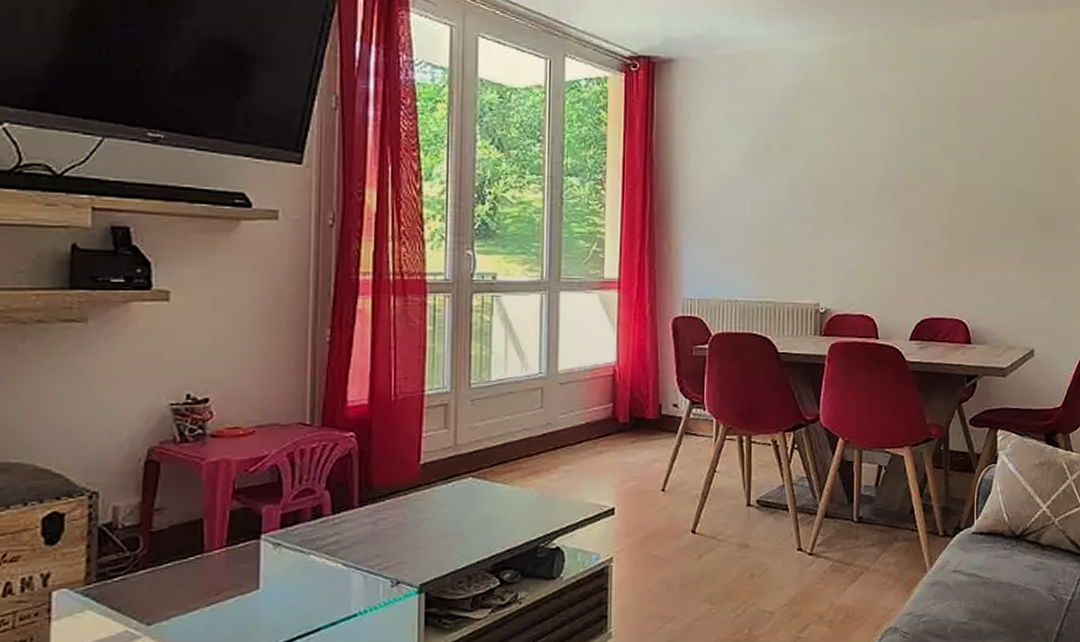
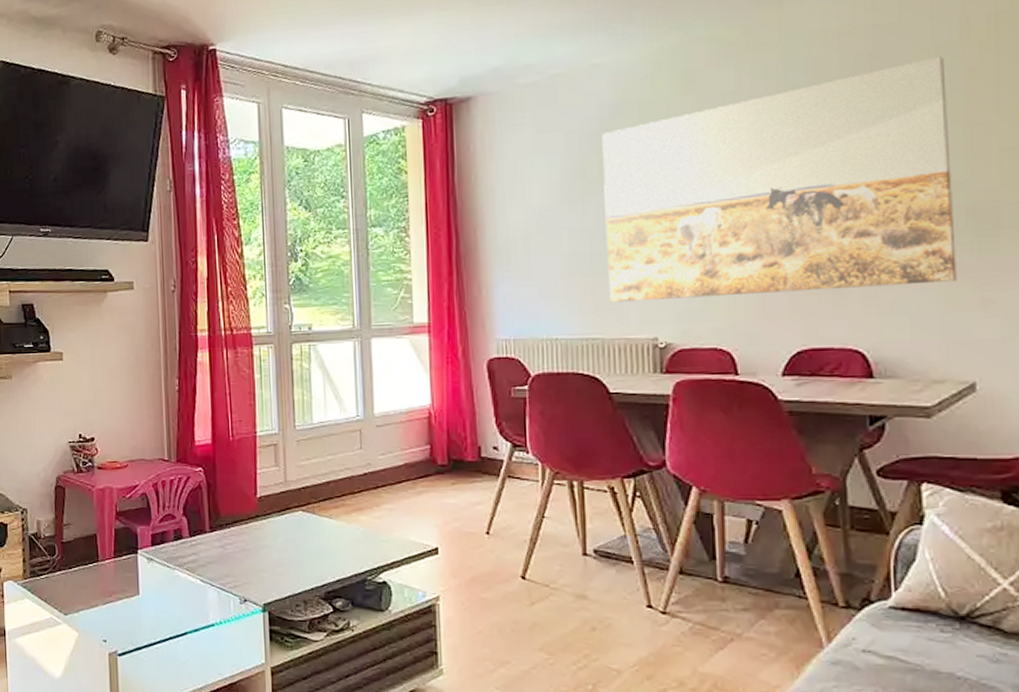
wall art: none [782,89,1027,270] -> present [602,56,957,303]

